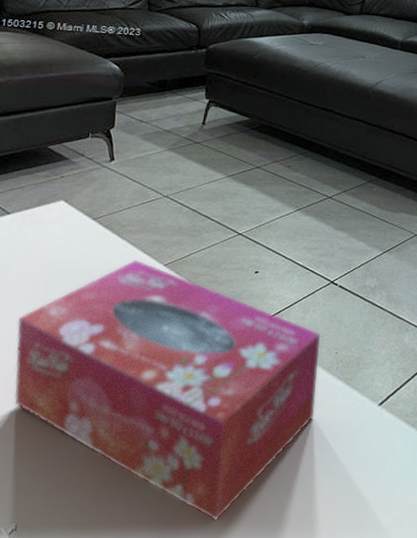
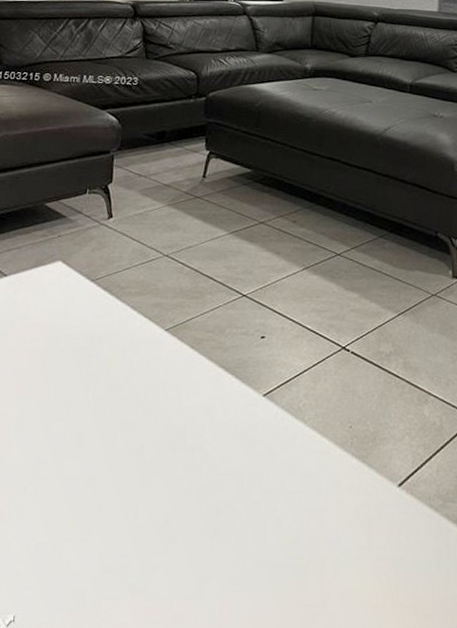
tissue box: present [14,259,320,521] -> none [11,323,332,615]

